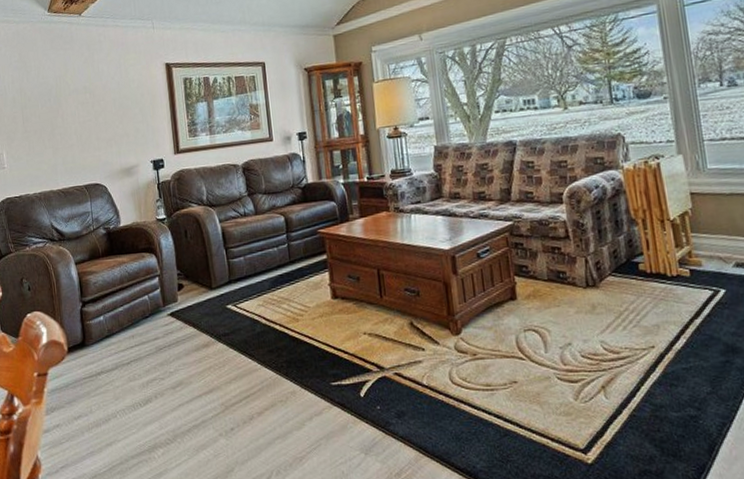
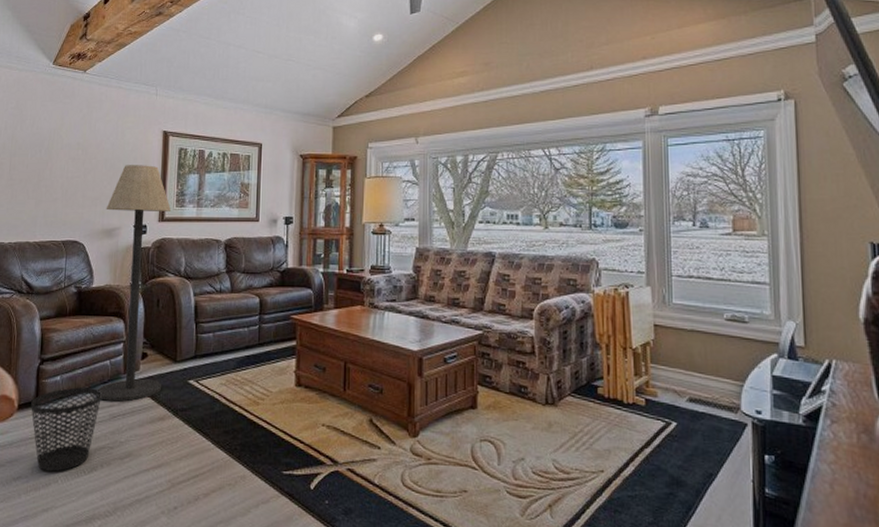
wastebasket: none [79,324,146,408] -> present [31,387,103,472]
floor lamp: none [121,99,202,335] -> present [98,165,172,402]

